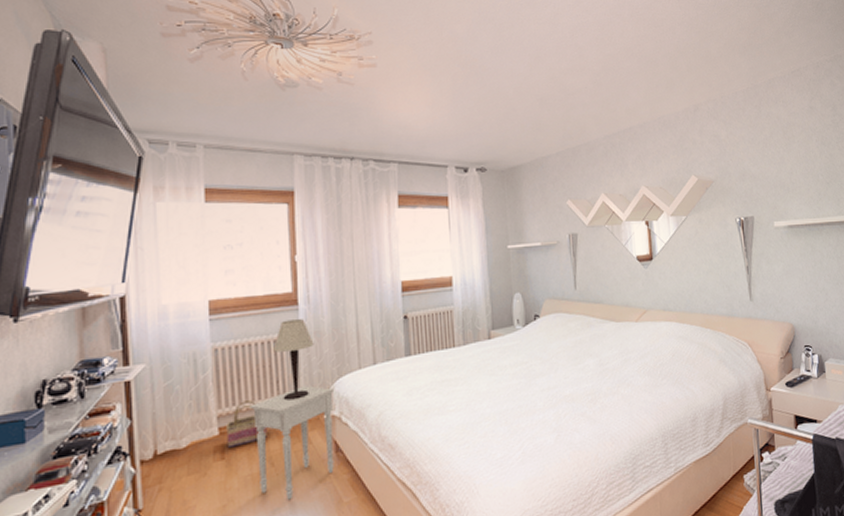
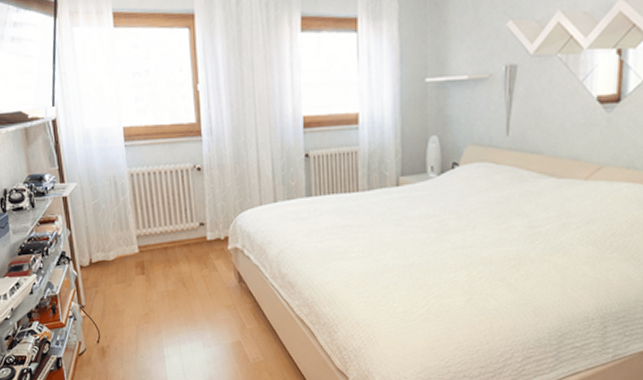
basket: present [226,400,267,448] -> none [144,225,179,265]
nightstand: present [248,386,335,500] -> none [161,217,238,318]
table lamp: present [273,319,314,401] -> none [181,151,217,229]

